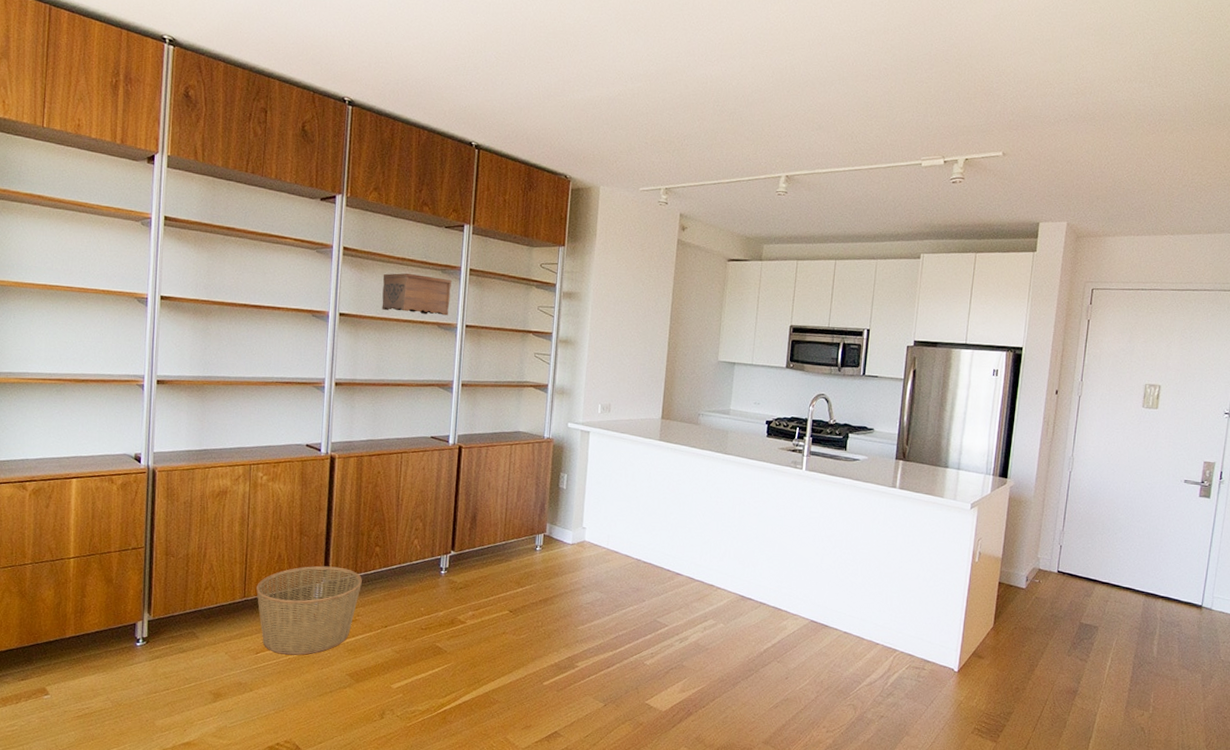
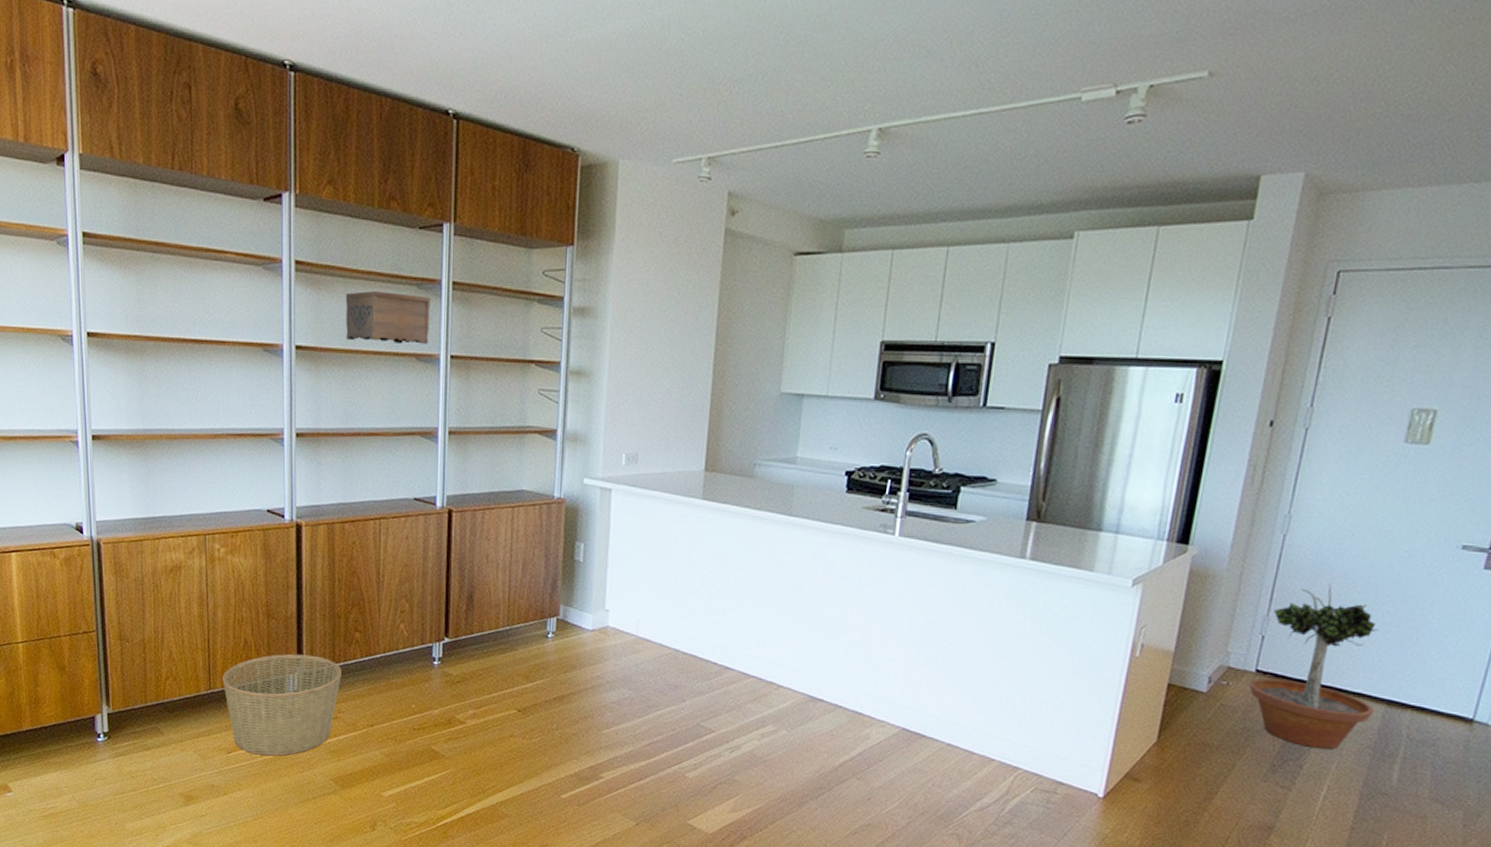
potted tree: none [1054,506,1138,631] -> present [1249,582,1379,750]

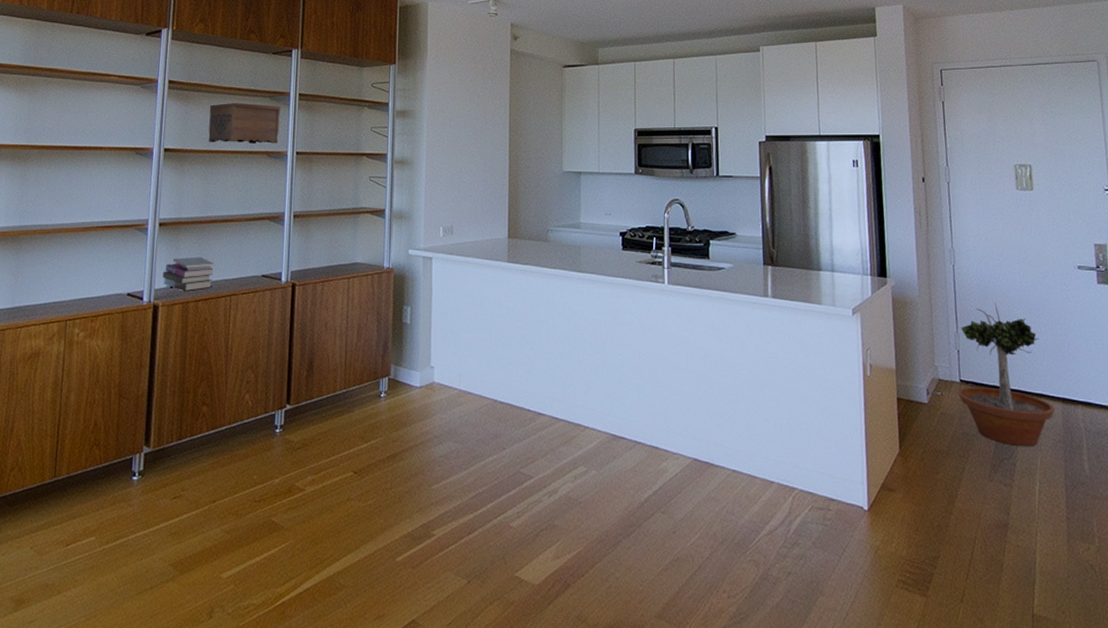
basket: present [223,653,341,756] -> none [68,433,187,545]
books: none [304,473,361,511] -> present [163,256,215,291]

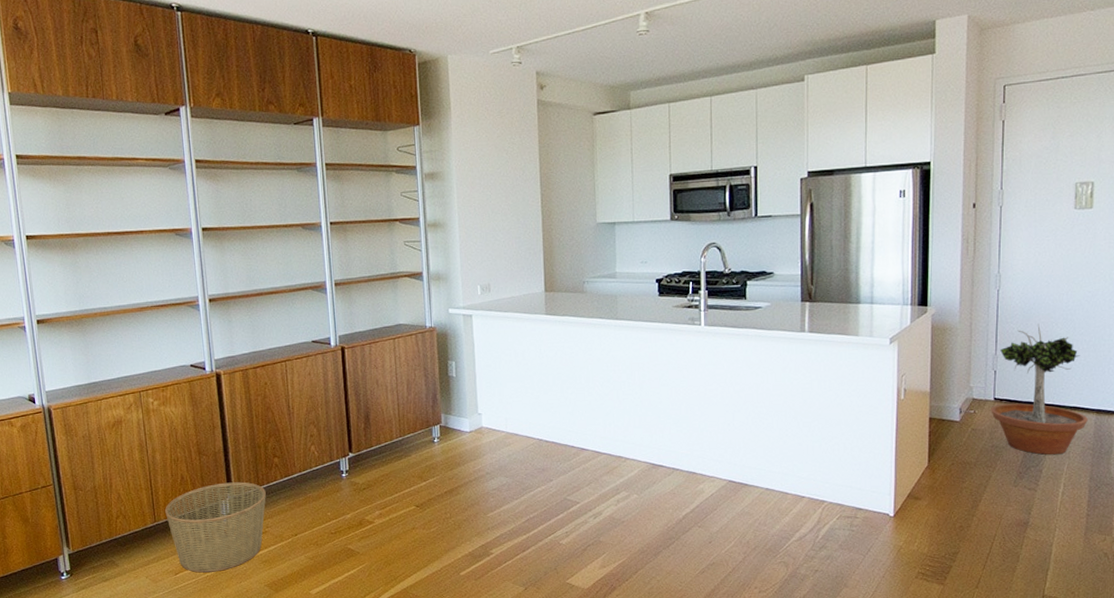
basket: none [68,433,187,545] -> present [165,482,266,573]
books: present [163,256,215,291] -> none [220,327,267,359]
decorative box: present [208,102,281,144] -> none [239,177,311,219]

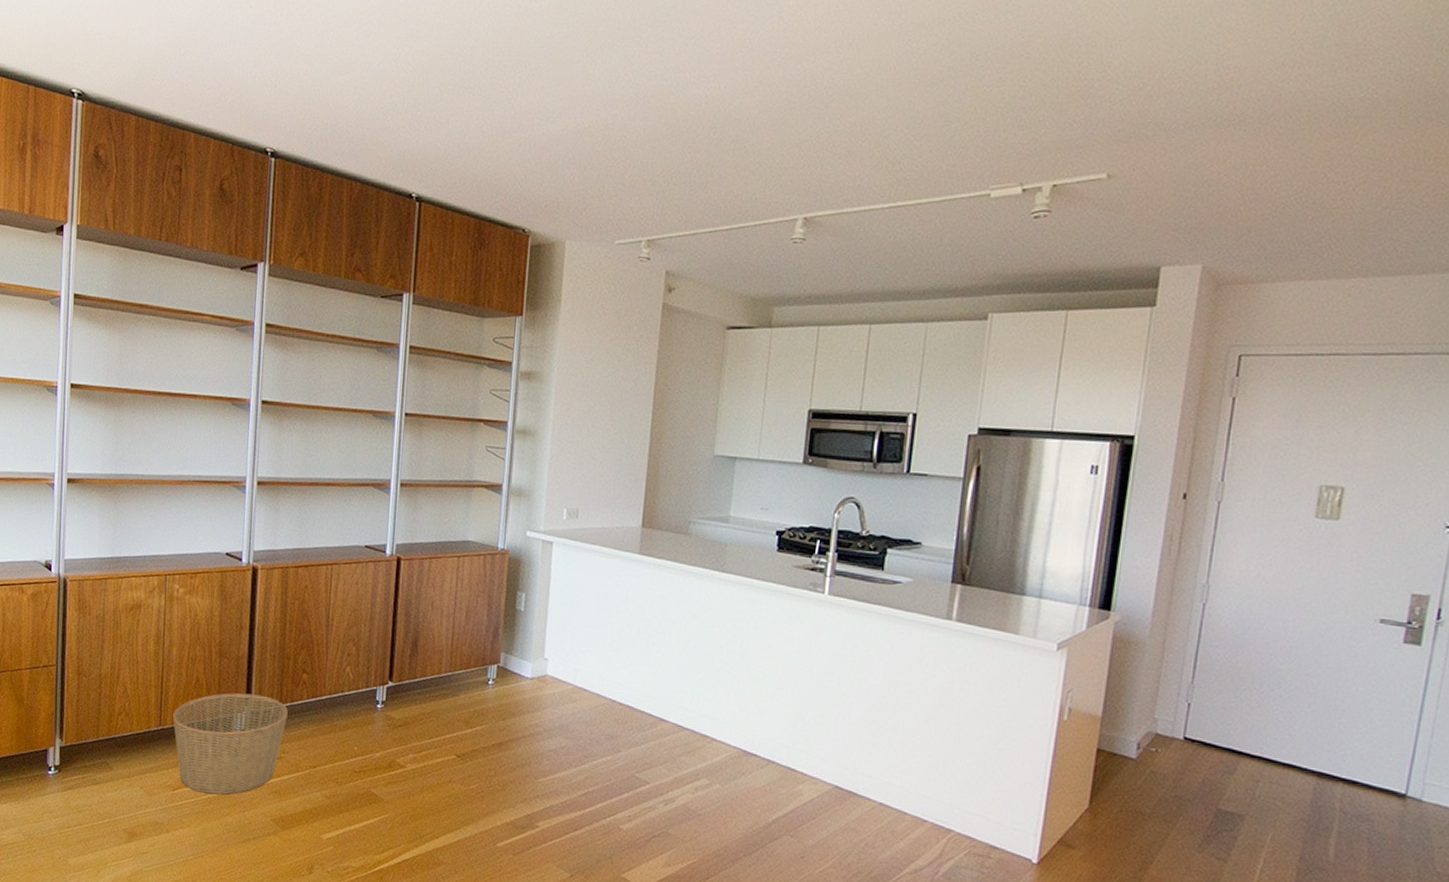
potted tree: present [991,323,1088,455] -> none [1178,652,1305,821]

